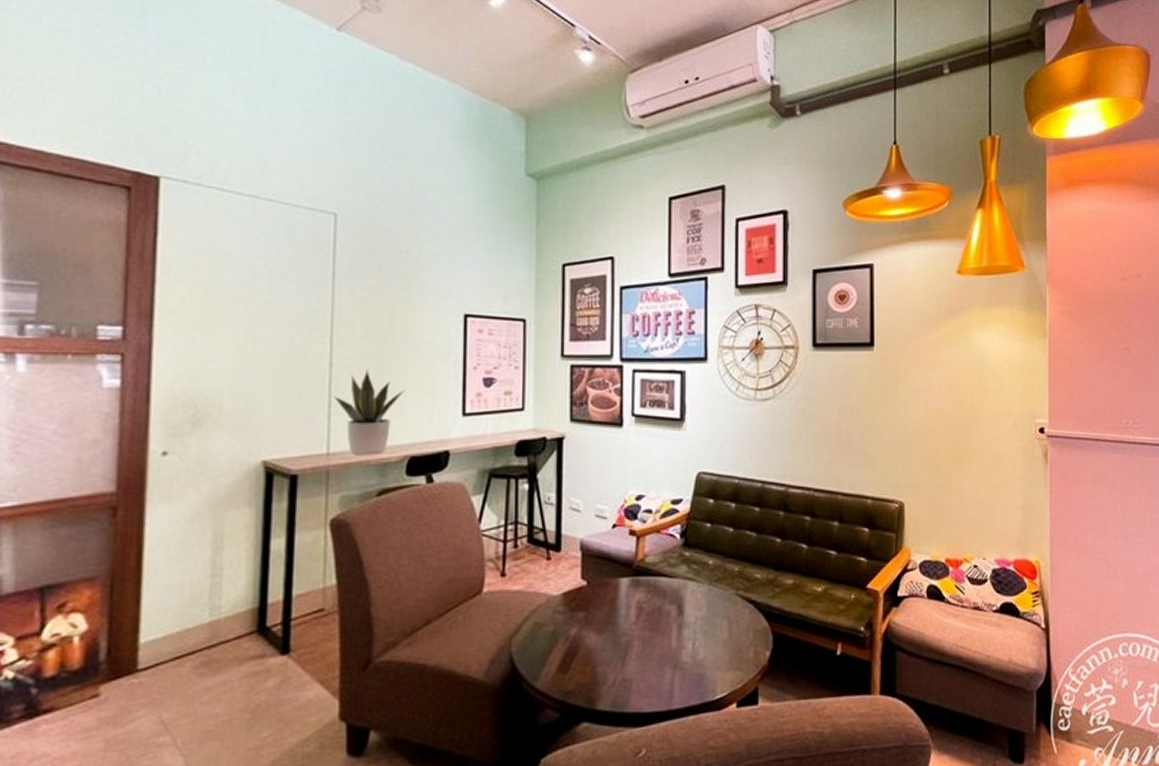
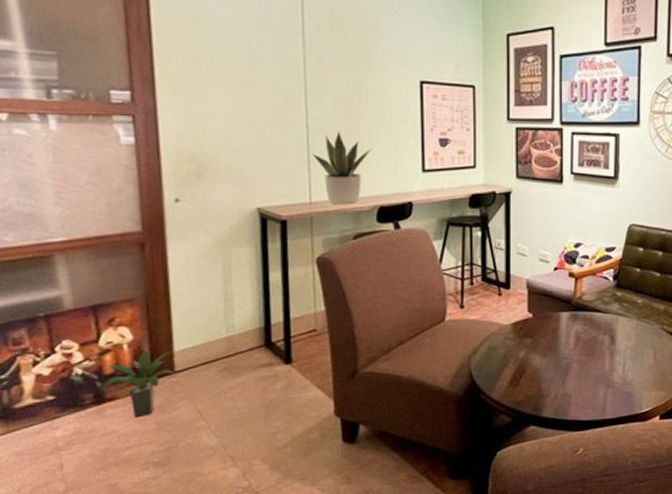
potted plant: none [35,642,137,735] -> present [100,350,175,418]

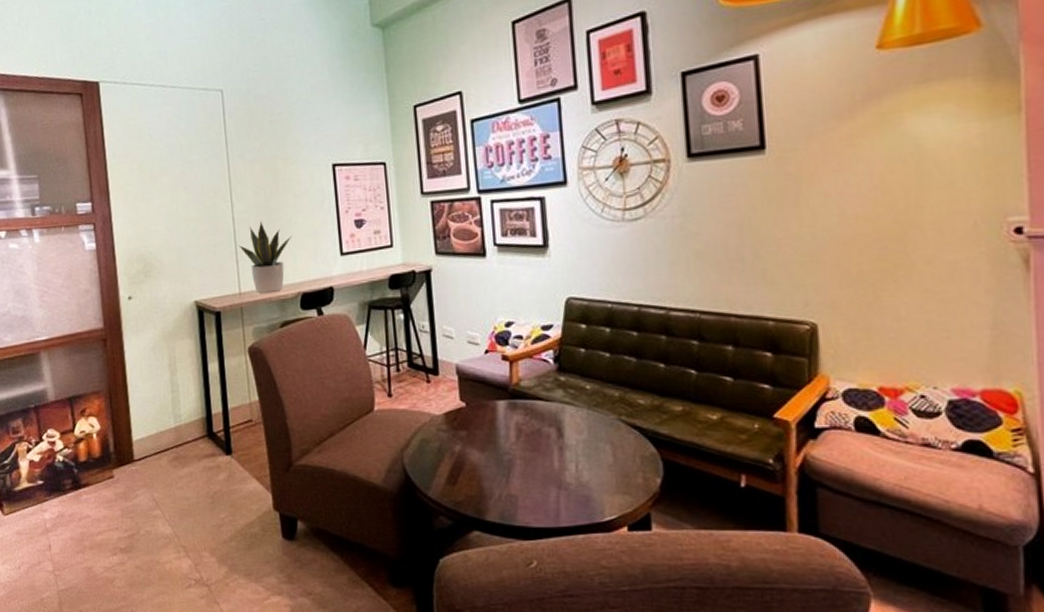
potted plant: present [100,350,175,418] -> none [76,440,134,504]

